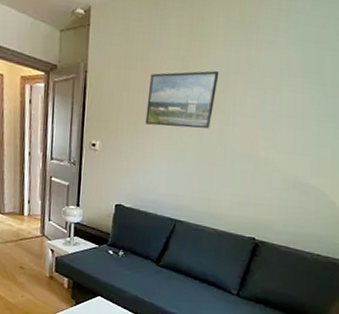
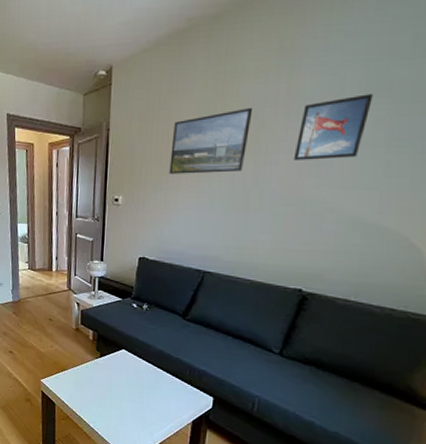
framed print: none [250,74,309,127] -> present [293,94,373,160]

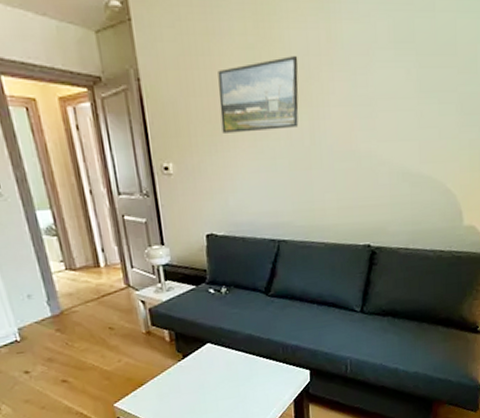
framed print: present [293,94,373,160] -> none [343,45,401,113]

